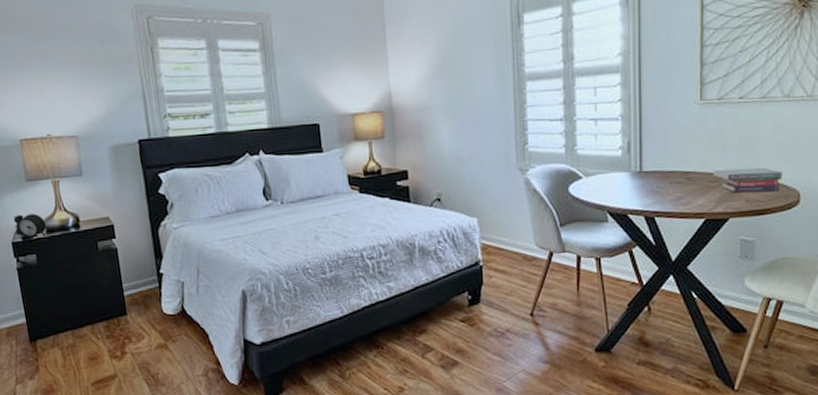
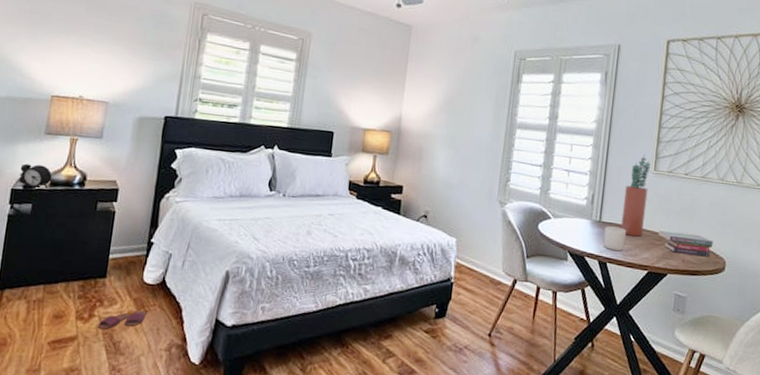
slippers: none [132,340,175,364] -> present [97,310,147,329]
mug: none [647,174,674,203] -> present [603,226,626,252]
vase: none [666,83,695,183] -> present [620,154,651,238]

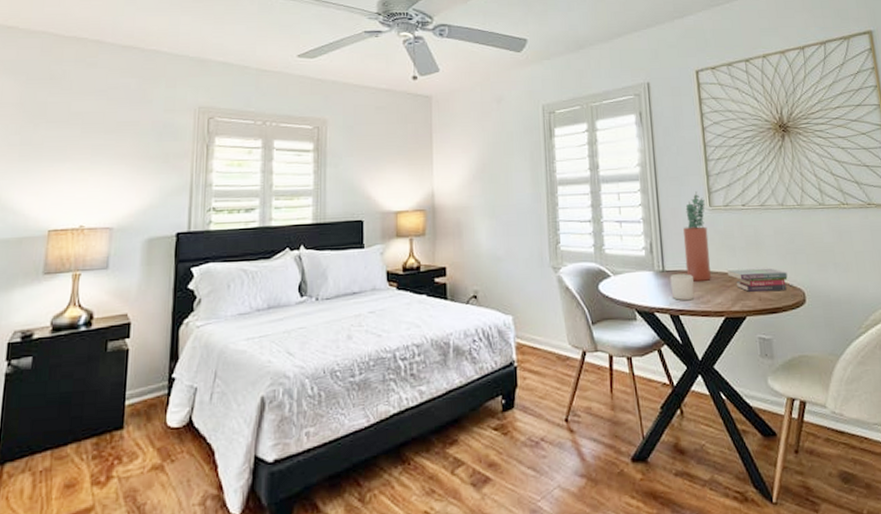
alarm clock: present [18,163,53,188] -> none [15,310,54,338]
slippers: present [97,310,147,329] -> none [116,460,174,492]

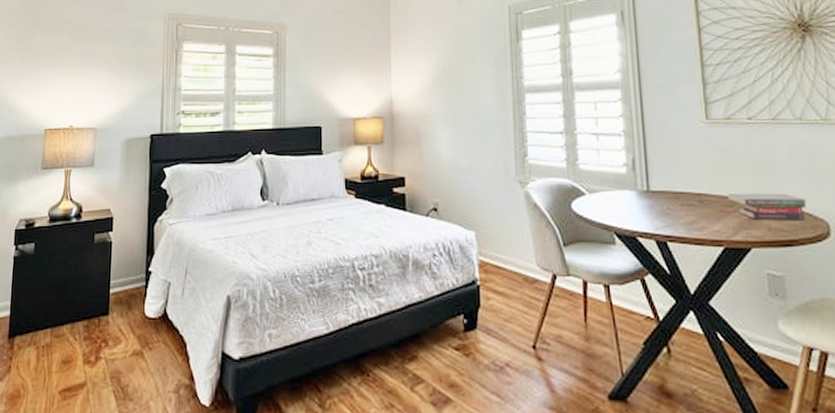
mug: present [670,274,695,301] -> none [656,195,686,226]
vase: present [682,191,711,282] -> none [672,101,707,206]

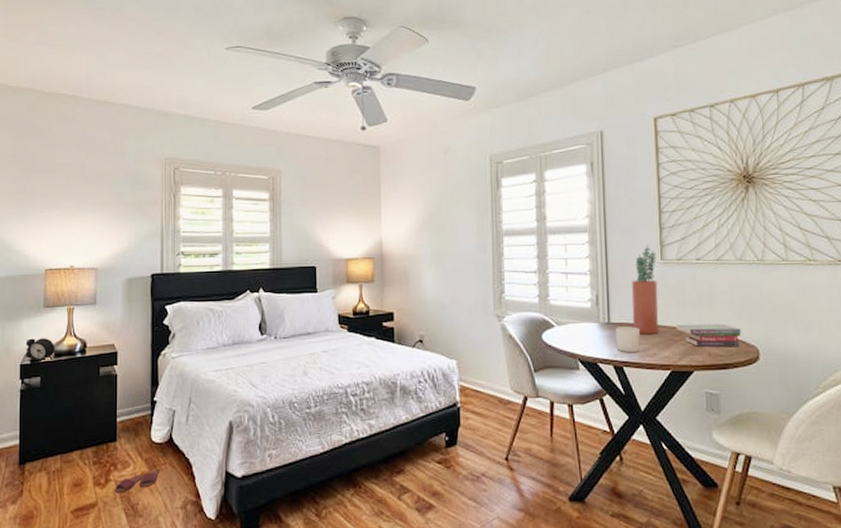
alarm clock: none [21,202,51,226] -> present [25,338,56,361]
slippers: none [104,348,151,372] -> present [114,469,159,492]
mug: none [656,195,686,226] -> present [615,326,640,353]
vase: none [672,101,707,206] -> present [631,244,659,336]

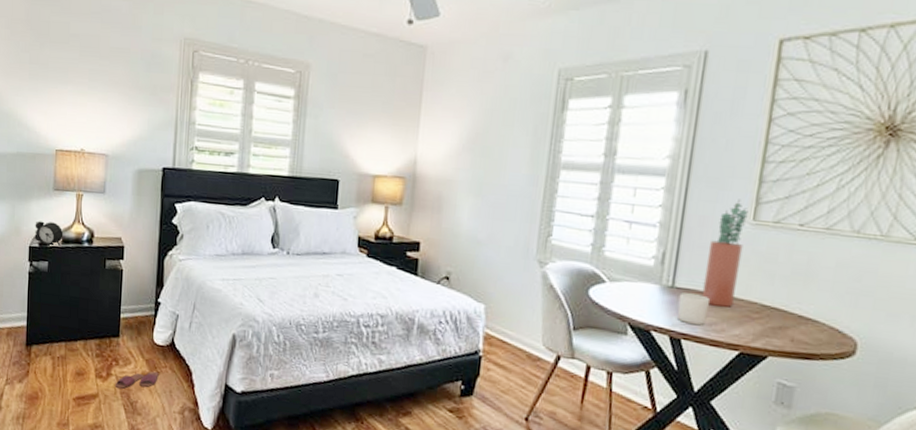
books: present [676,323,741,348] -> none [755,299,840,337]

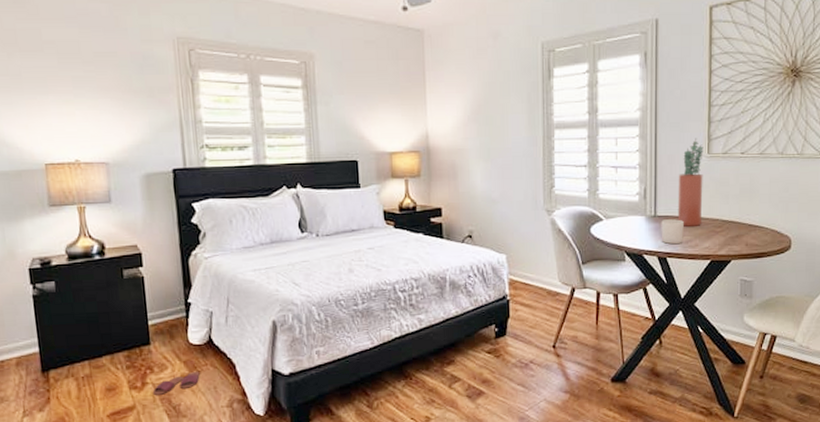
alarm clock: present [34,221,64,246] -> none [32,240,69,265]

